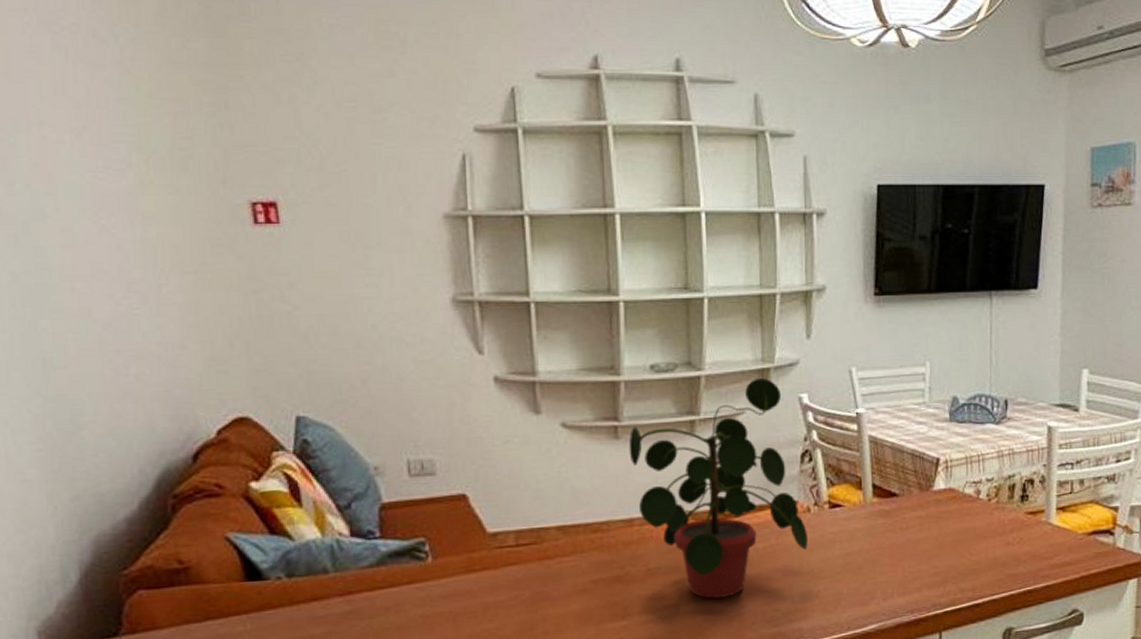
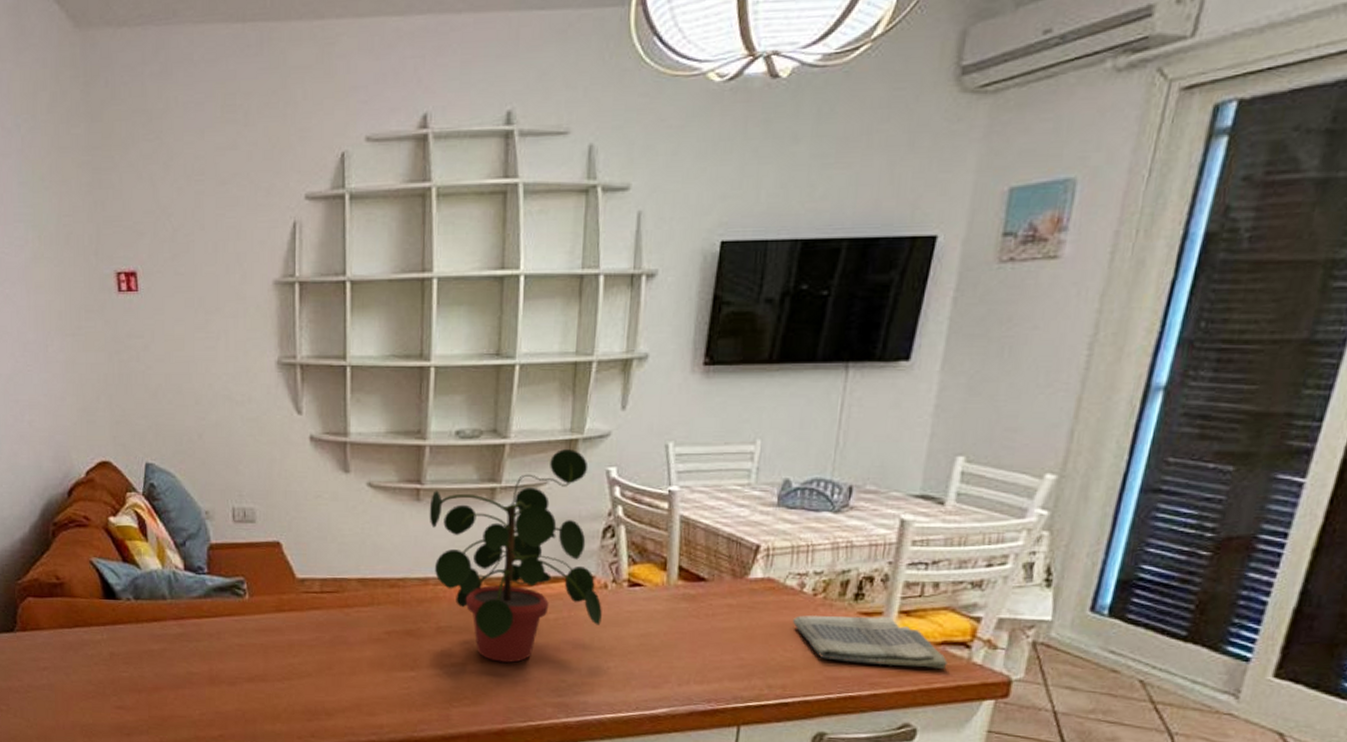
dish towel: none [973,514,1099,559] -> present [792,615,947,669]

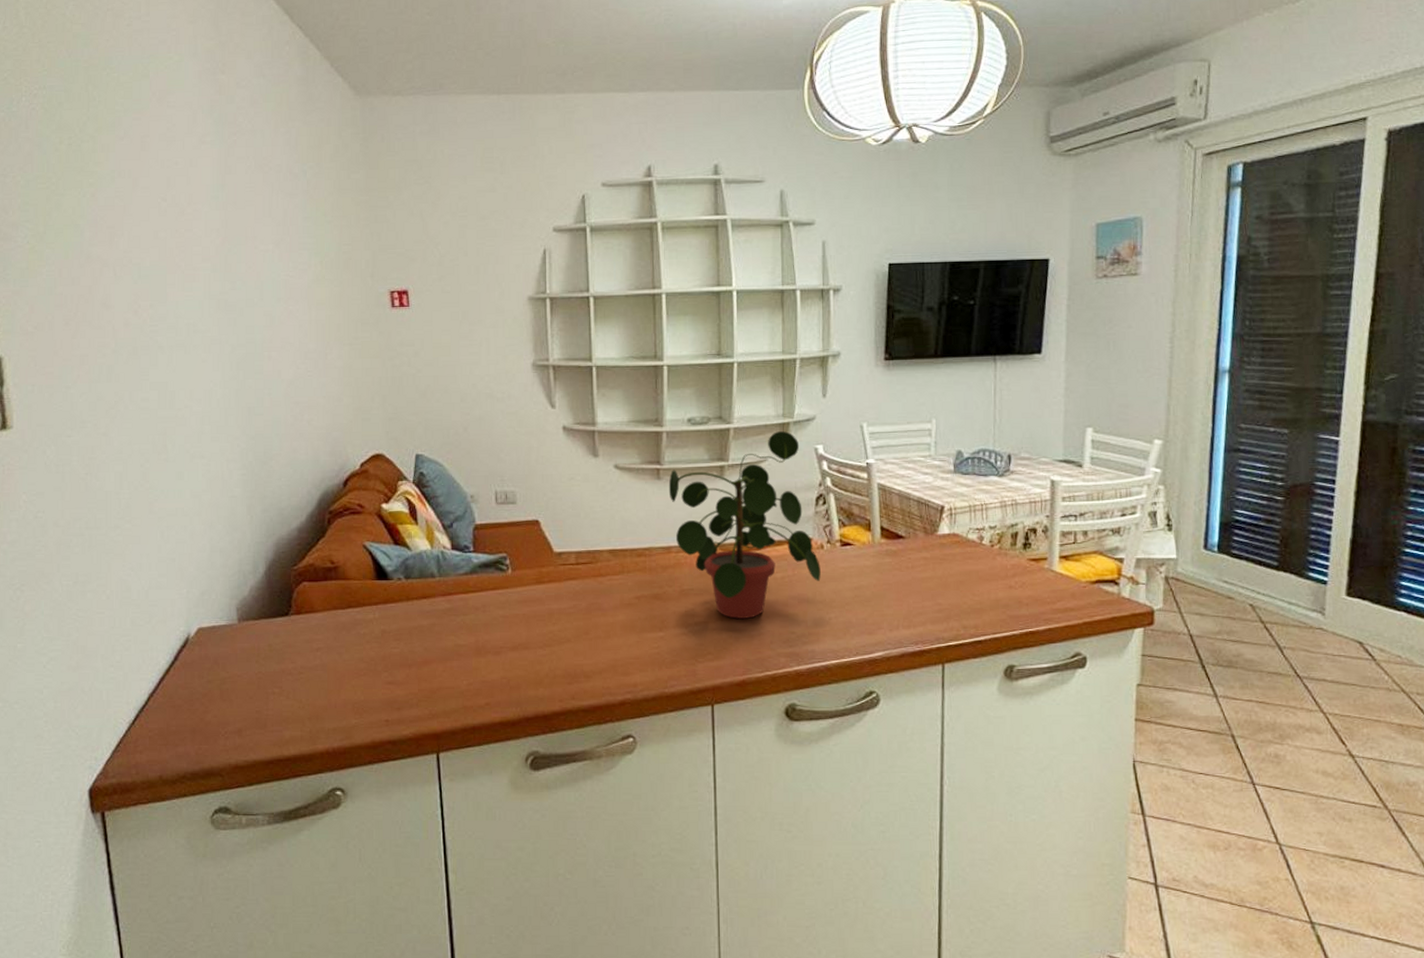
dish towel: present [792,615,947,669] -> none [976,562,1103,604]

